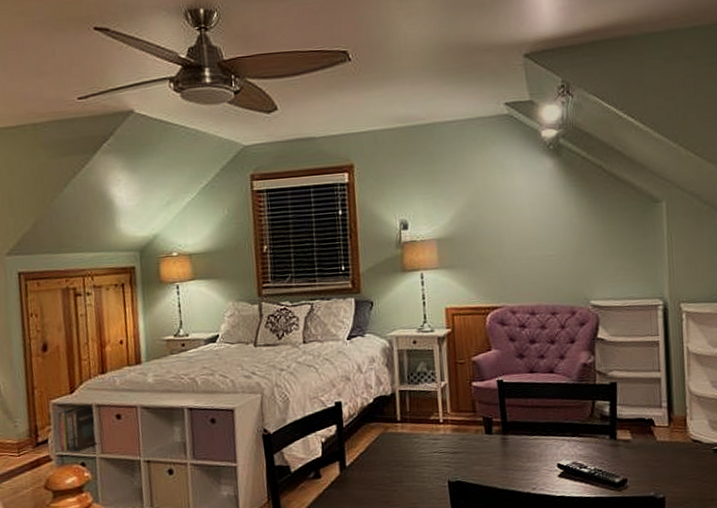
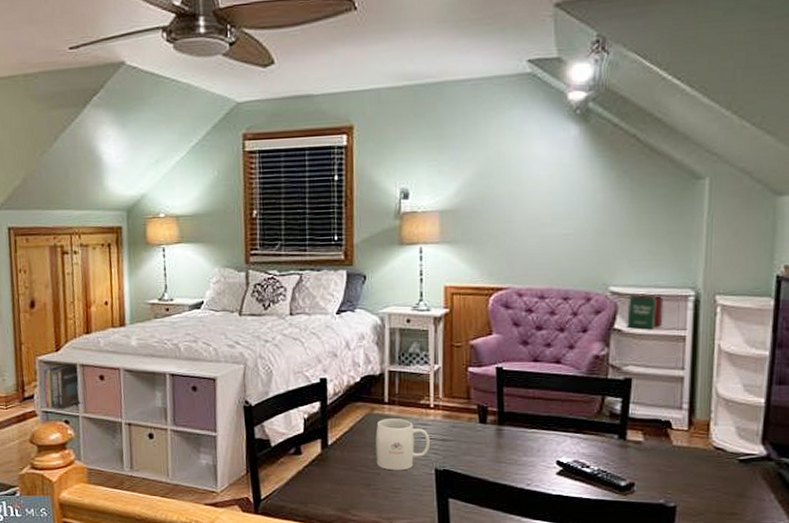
mug: none [390,435,443,487] -> present [375,419,431,471]
books: none [608,305,638,338] -> present [627,293,662,330]

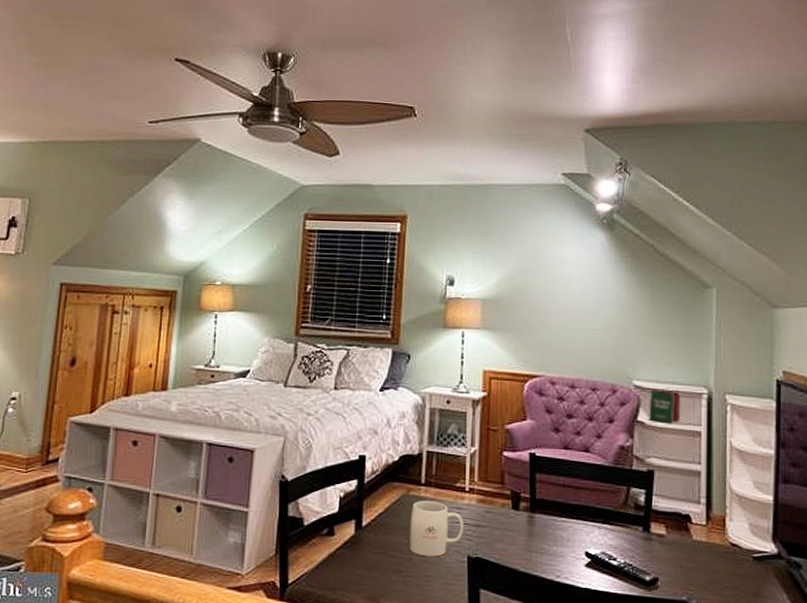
books: present [44,362,83,410] -> none [69,425,111,476]

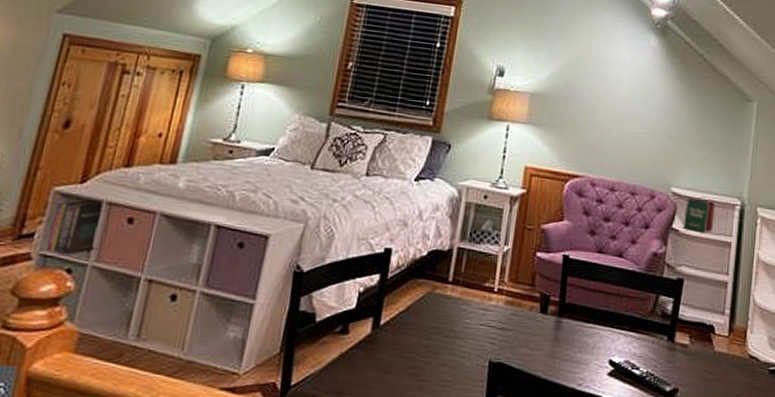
books: none [69,425,111,476] -> present [46,198,104,255]
mug: present [409,501,464,557] -> none [428,300,489,361]

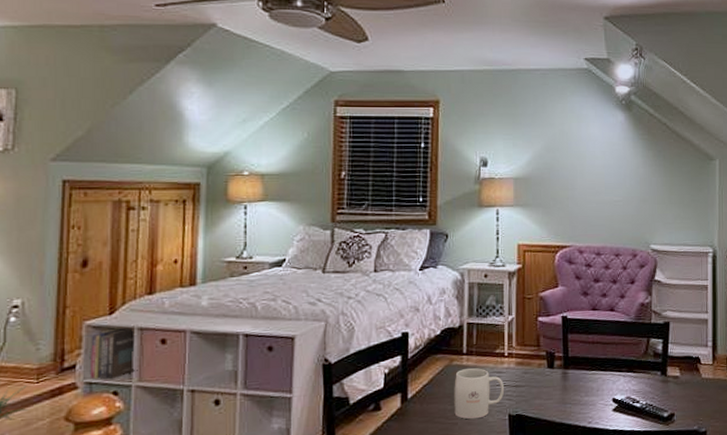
mug: none [428,300,489,361] -> present [454,368,505,420]
books: present [683,197,715,233] -> none [664,250,690,281]

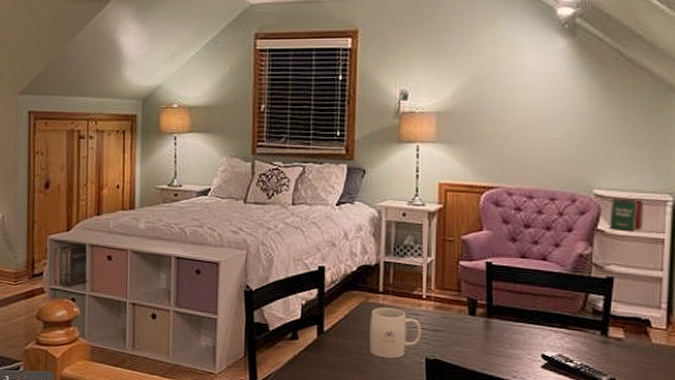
books: none [664,250,690,281] -> present [610,197,643,232]

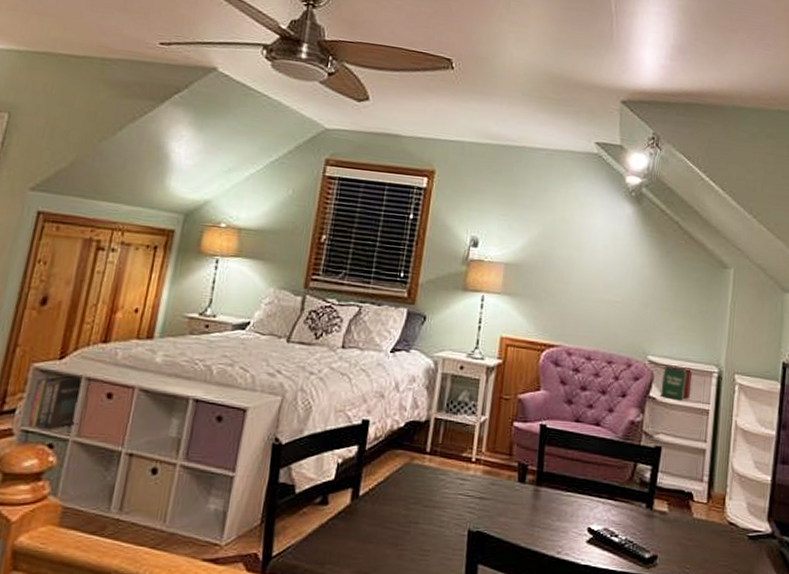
mug: present [370,308,422,359] -> none [408,470,468,530]

